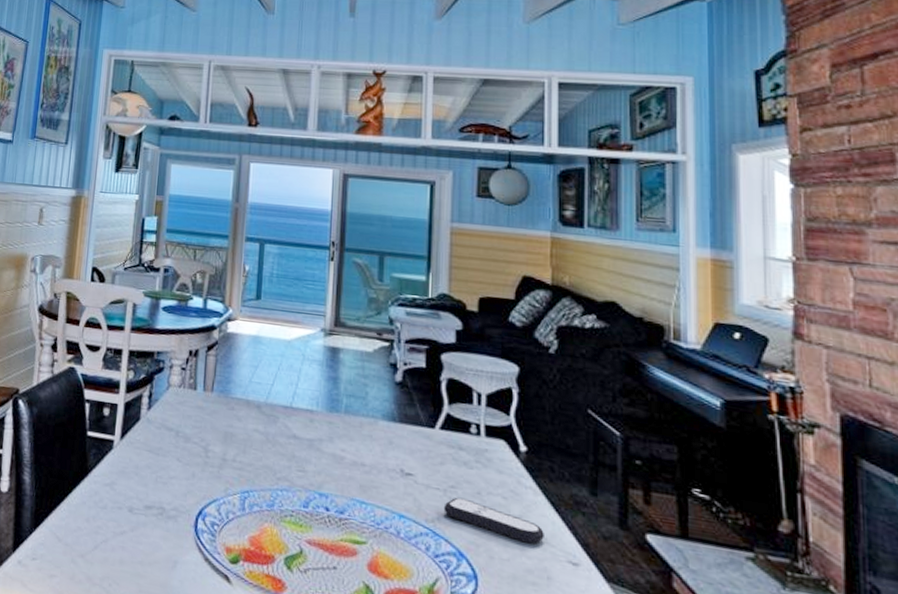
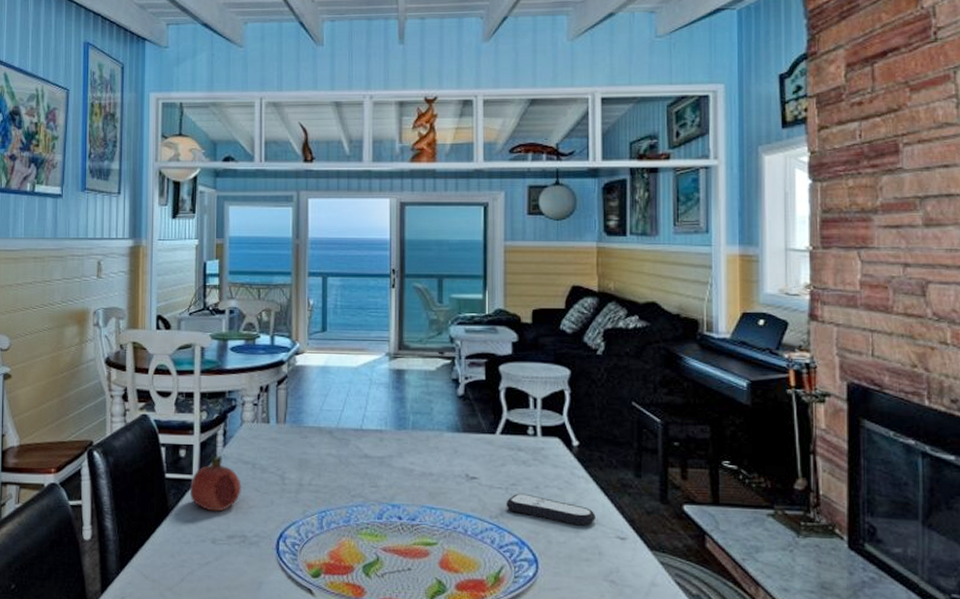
fruit: none [111,416,163,479] -> present [190,454,241,512]

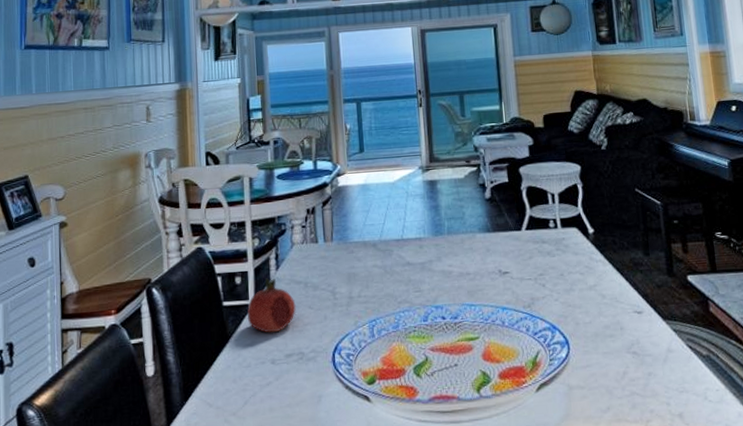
remote control: present [506,493,595,526] -> none [536,281,615,306]

